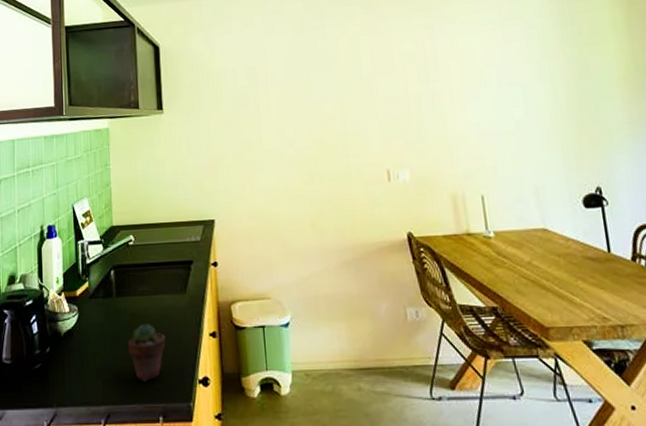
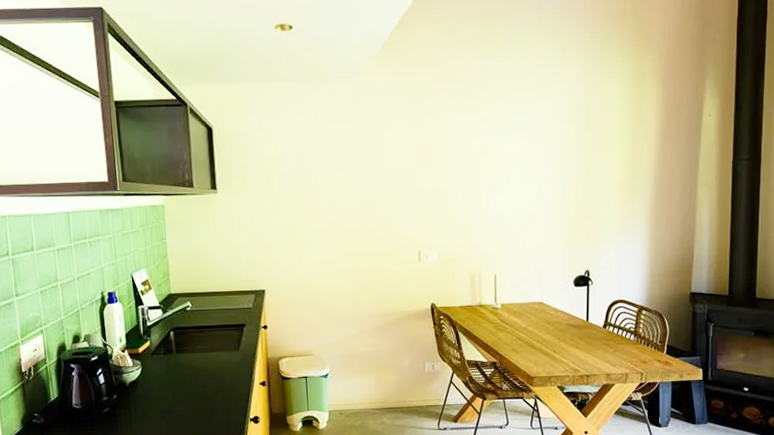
potted succulent: present [128,323,166,382] -> none [188,375,222,421]

